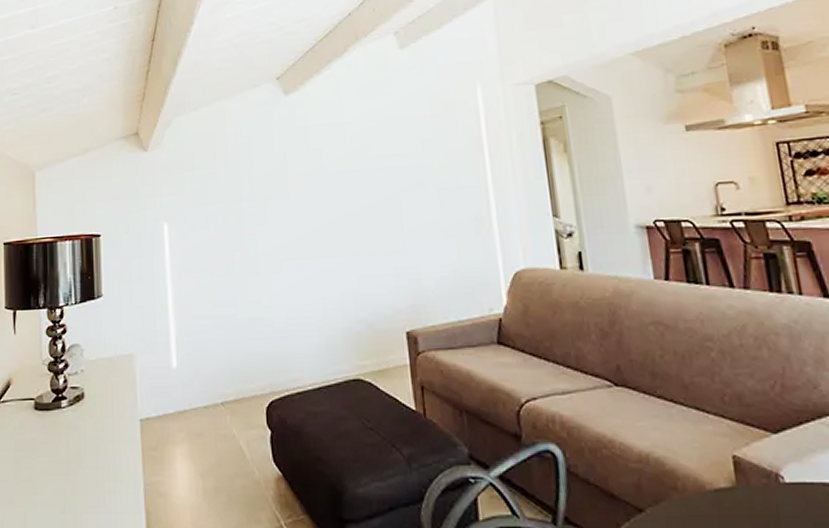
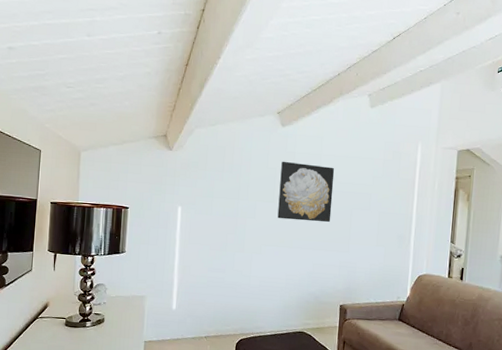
wall art: none [292,137,372,220] -> present [277,161,335,223]

